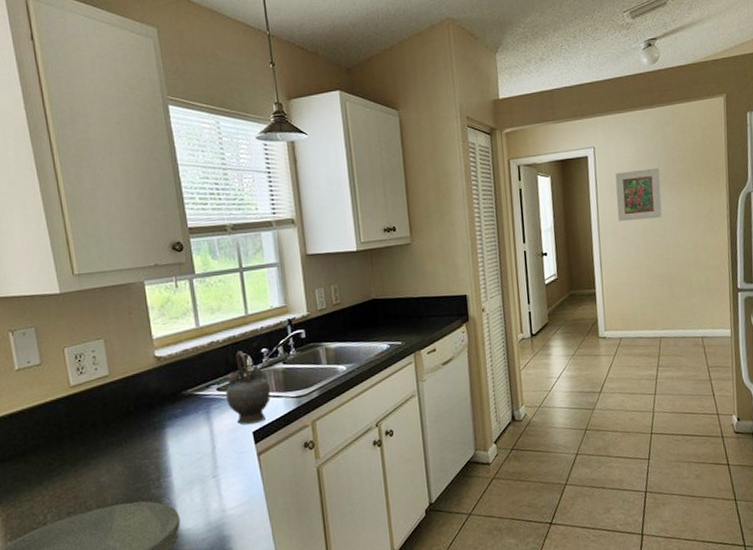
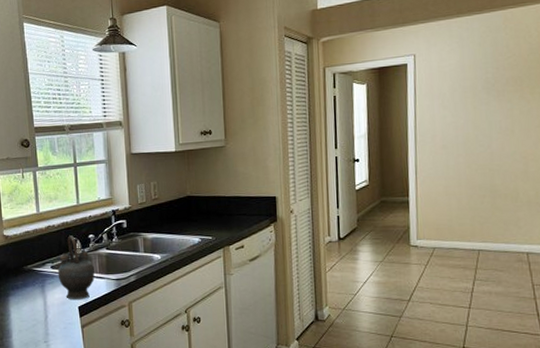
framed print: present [615,168,662,222] -> none [436,75,487,131]

